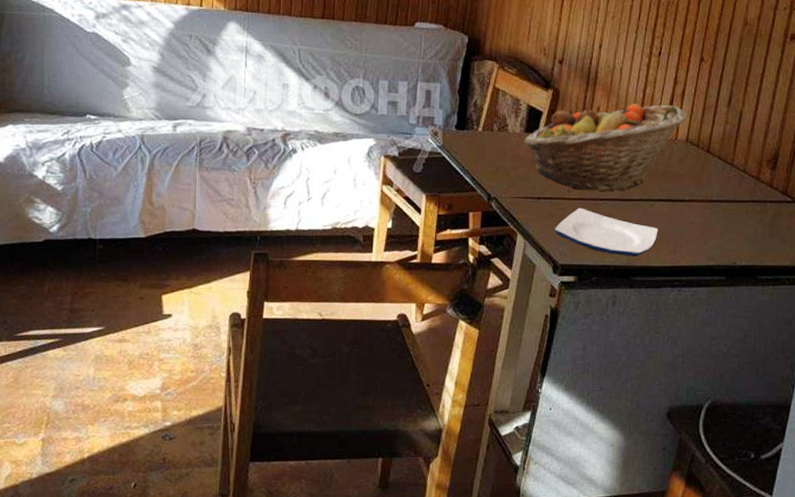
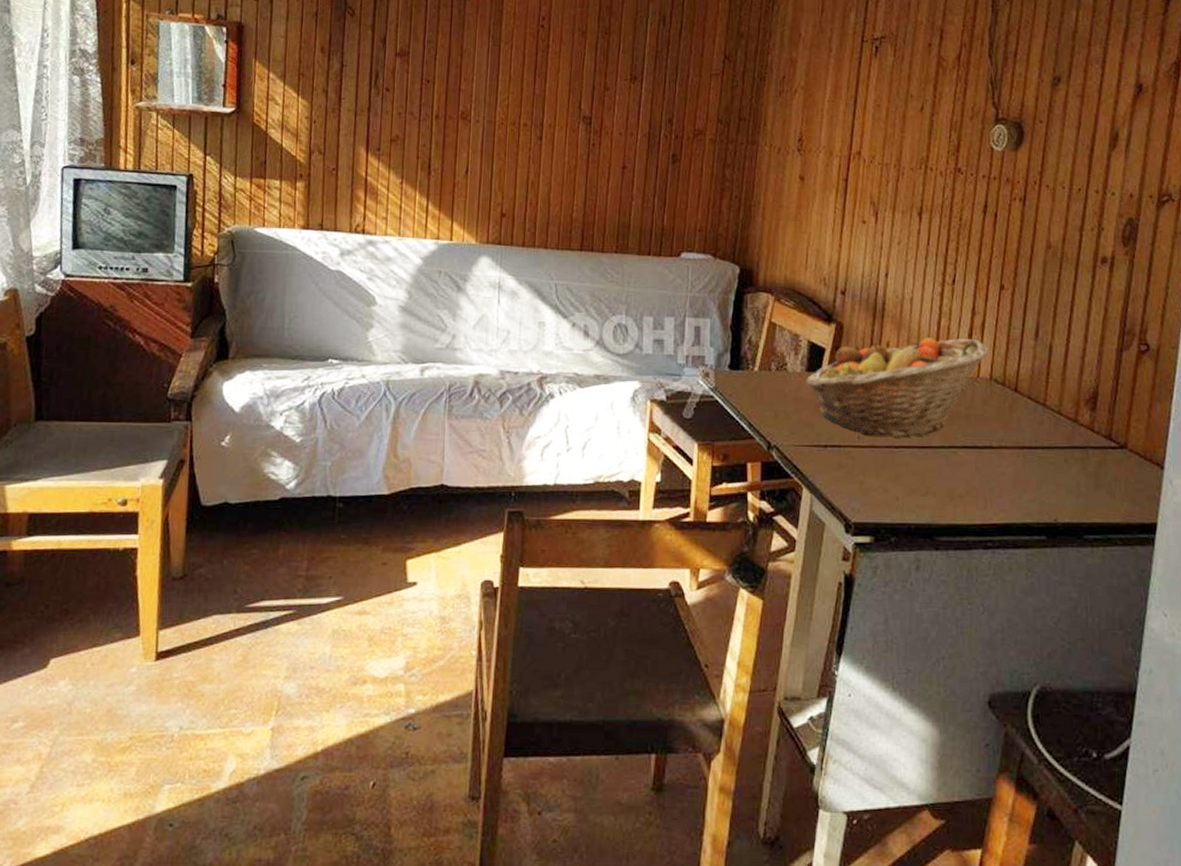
plate: present [555,207,658,257] -> none [845,456,964,513]

